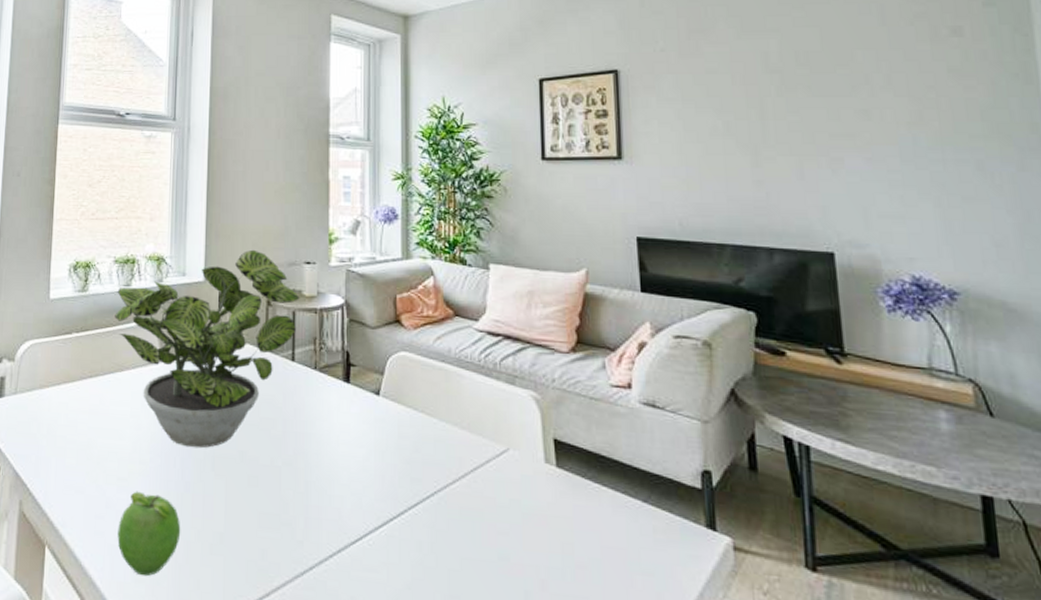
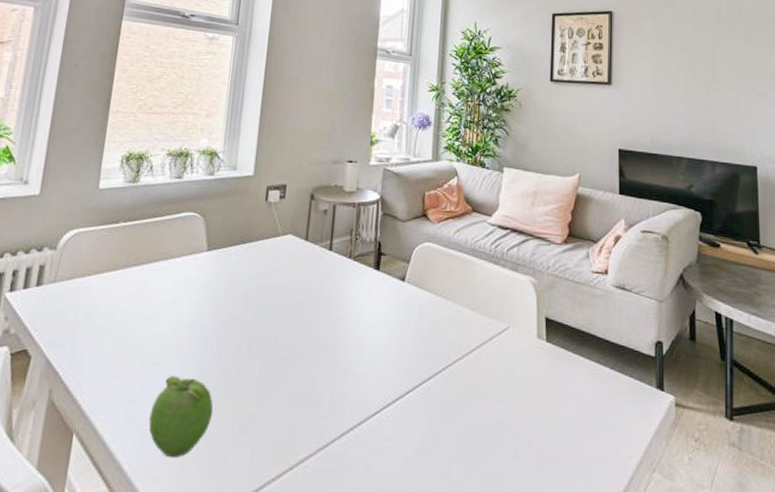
potted plant: present [115,249,300,449] -> none [164,147,341,333]

